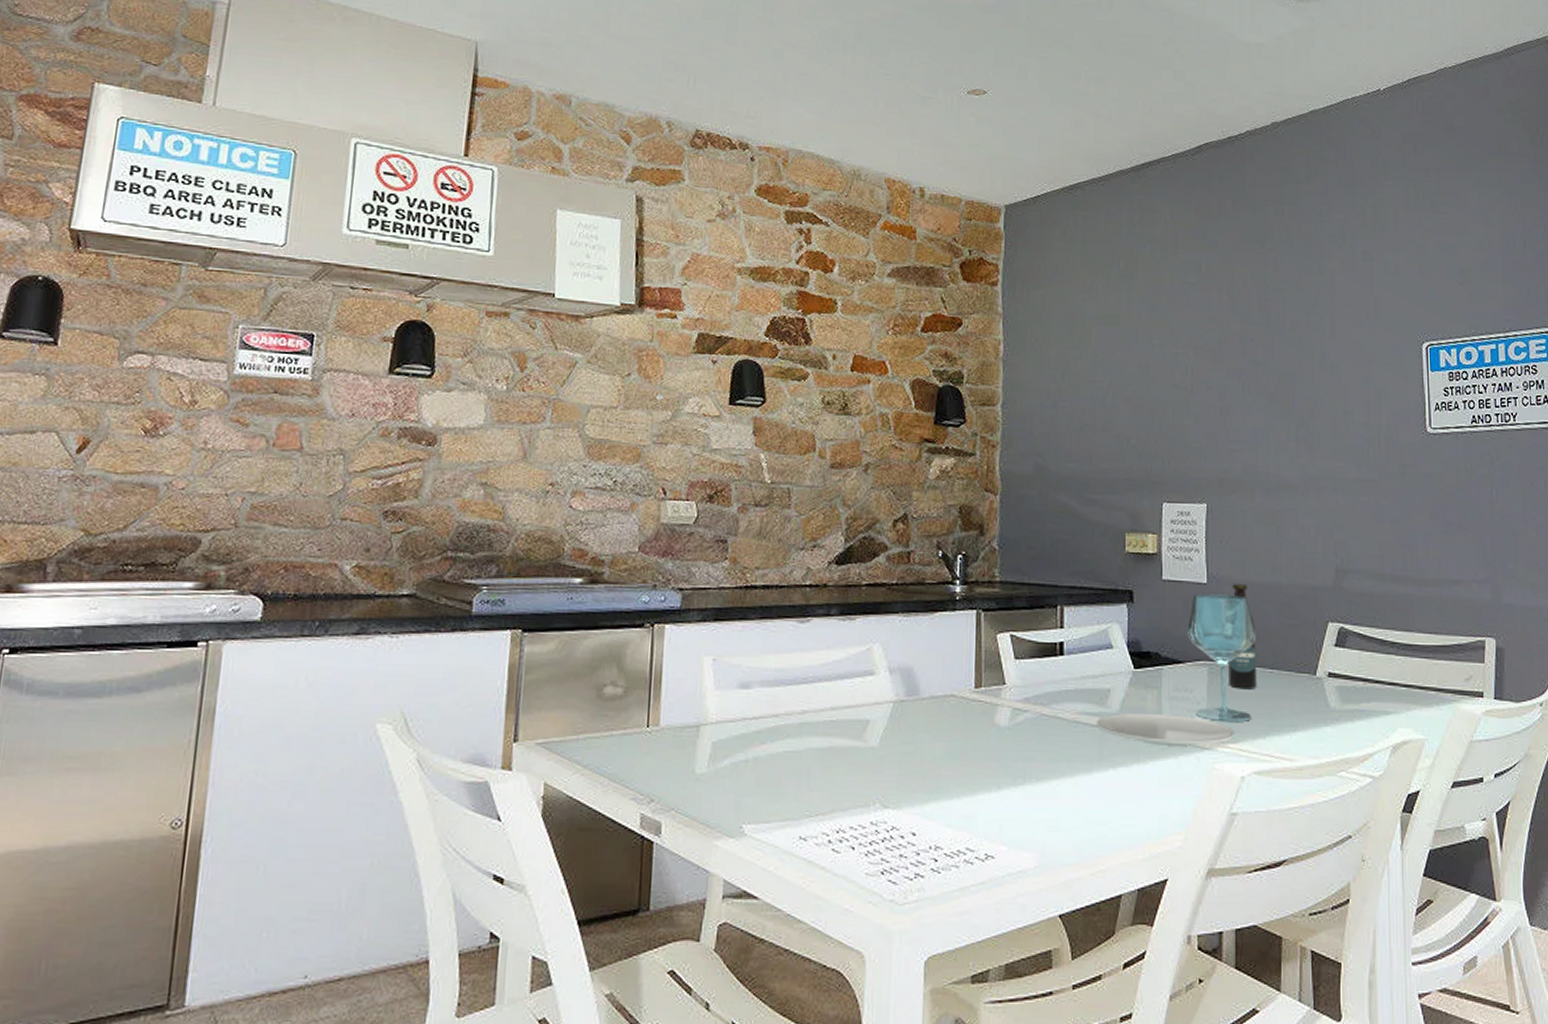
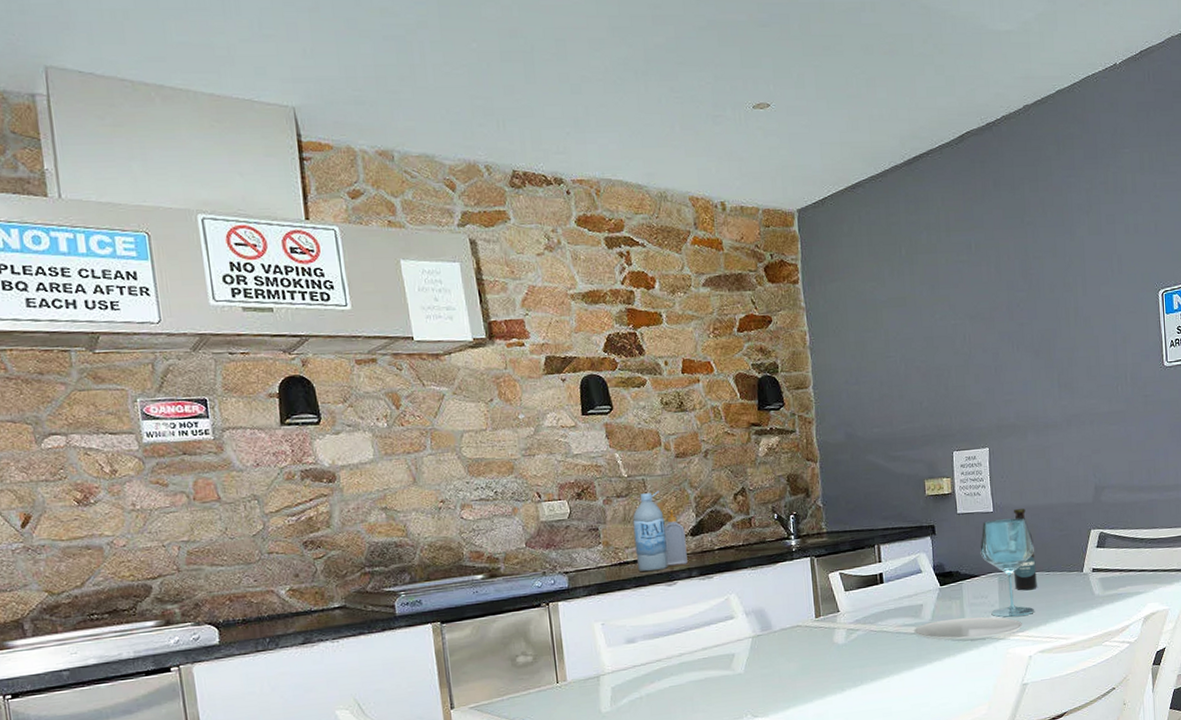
water bottle: none [766,504,807,602] -> present [632,491,669,572]
soap bottle: none [802,529,829,598] -> present [663,509,688,566]

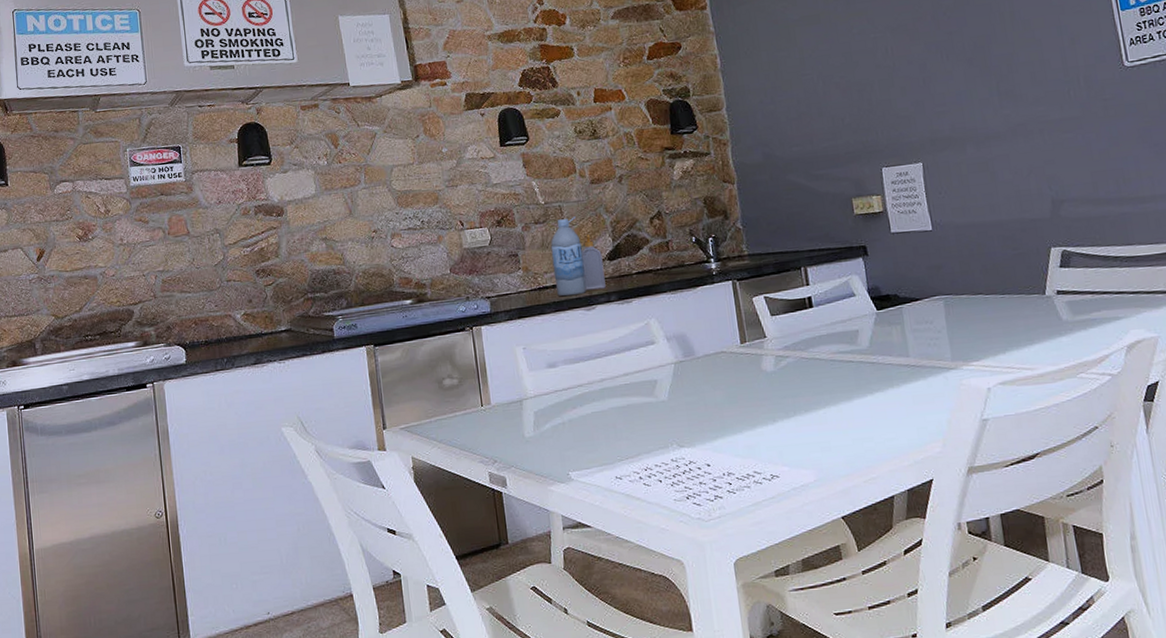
plate: present [914,616,1022,642] -> none [850,343,977,371]
wine glass: present [980,517,1035,618] -> none [919,236,990,345]
bottle: present [1013,508,1037,591] -> none [956,226,991,316]

